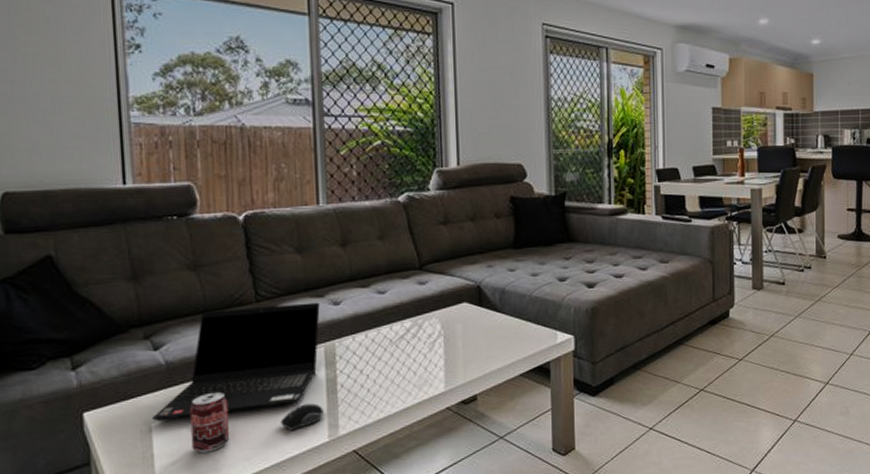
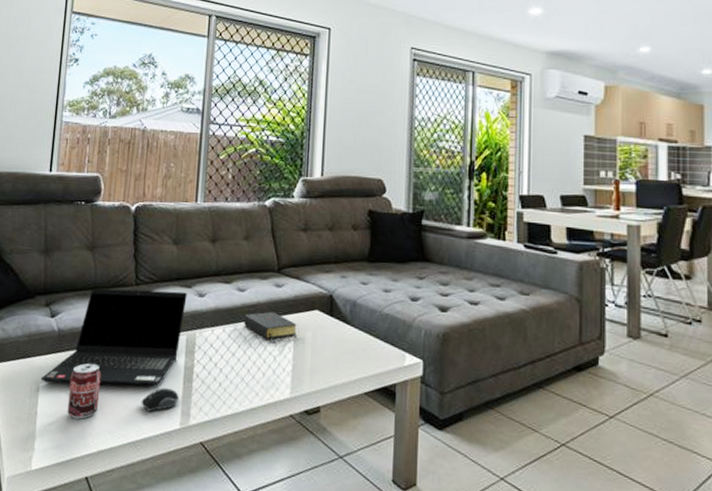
bible: none [387,310,446,340] -> present [244,311,297,343]

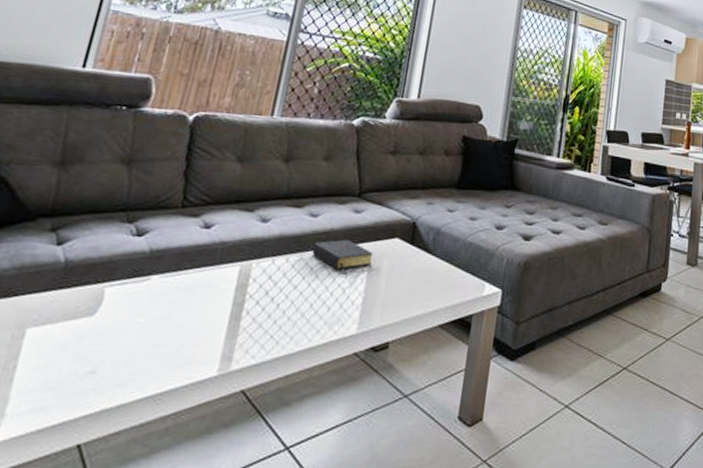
laptop computer: present [40,288,187,386] -> none [28,210,248,328]
beverage can: present [67,363,101,419] -> none [62,302,120,372]
computer mouse: present [141,388,179,412] -> none [169,328,221,358]

